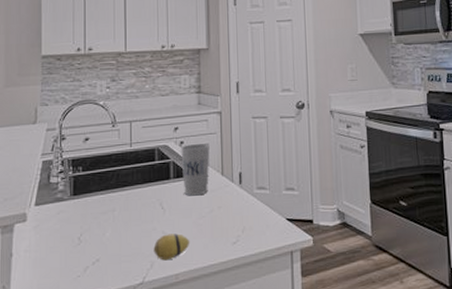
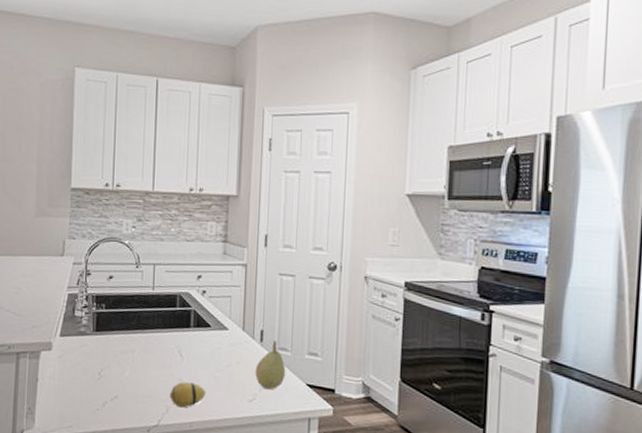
cup: present [181,144,210,196] -> none [202,294,232,348]
fruit: none [237,181,266,229] -> present [255,341,286,389]

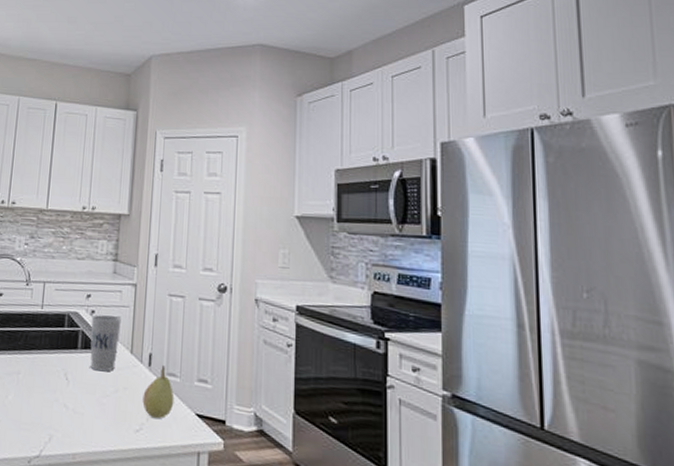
decorative egg: present [169,382,206,408] -> none [53,408,92,437]
cup: none [202,294,232,348] -> present [90,314,121,372]

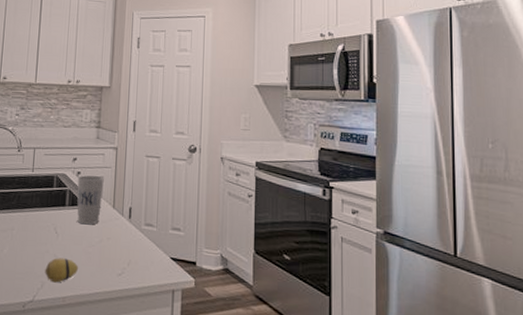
decorative egg: none [53,408,92,437] -> present [45,258,79,283]
fruit: present [142,365,175,418] -> none [124,217,152,263]

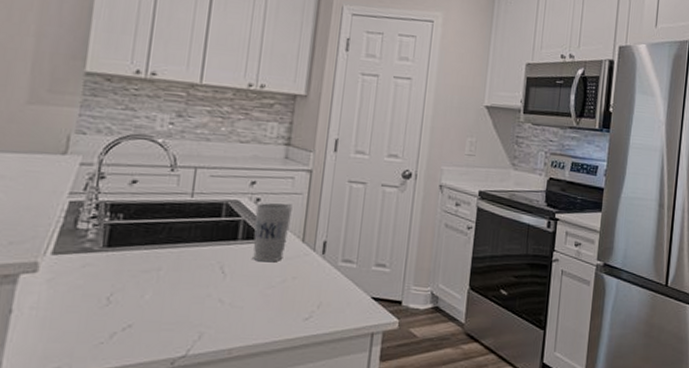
decorative egg: present [45,258,79,283] -> none [204,302,253,333]

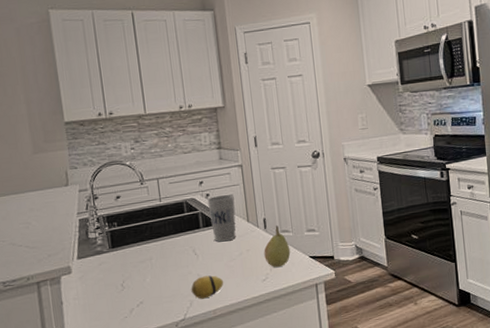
decorative egg: none [204,302,253,333] -> present [191,275,224,299]
fruit: none [313,252,350,305] -> present [264,225,291,267]

